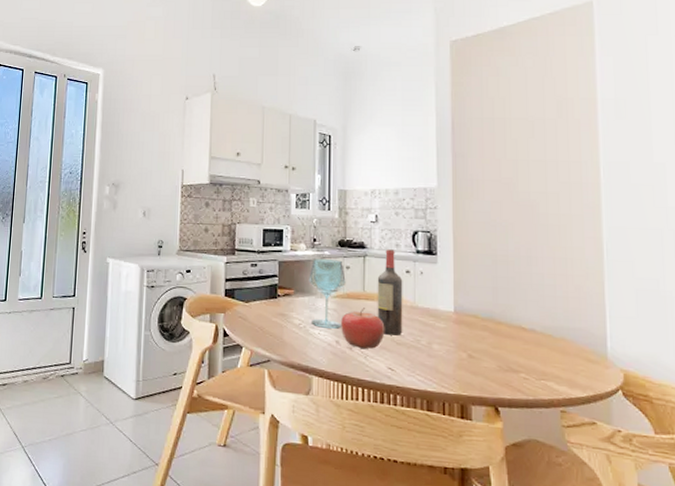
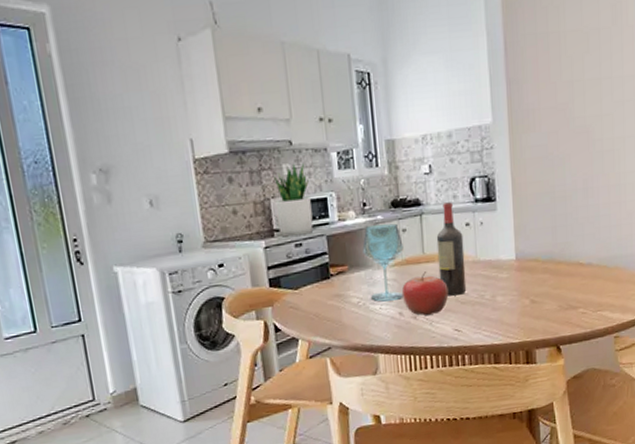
planter: none [239,199,271,258] -> present [274,163,313,237]

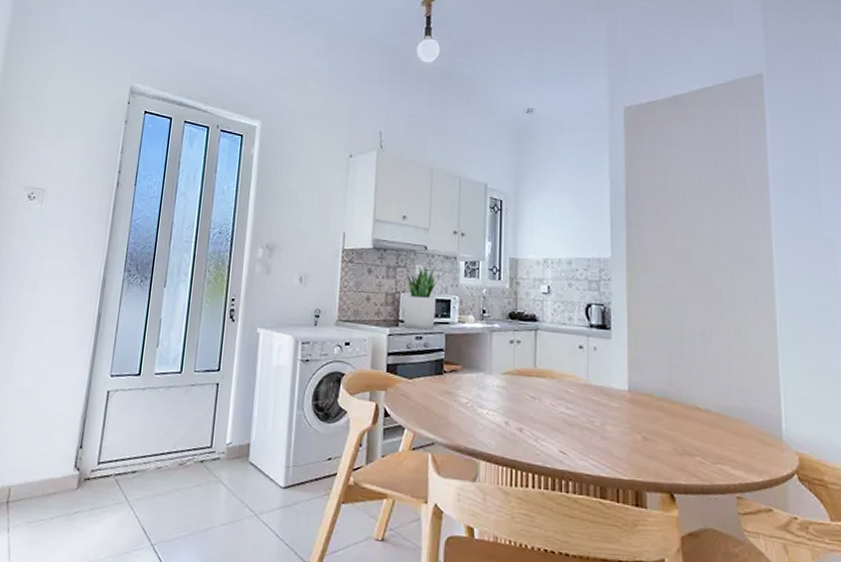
wine glass: present [362,223,404,302] -> none [477,332,516,409]
fruit: present [401,271,449,316] -> none [510,385,557,431]
wine bottle: present [436,202,467,296] -> none [548,323,576,416]

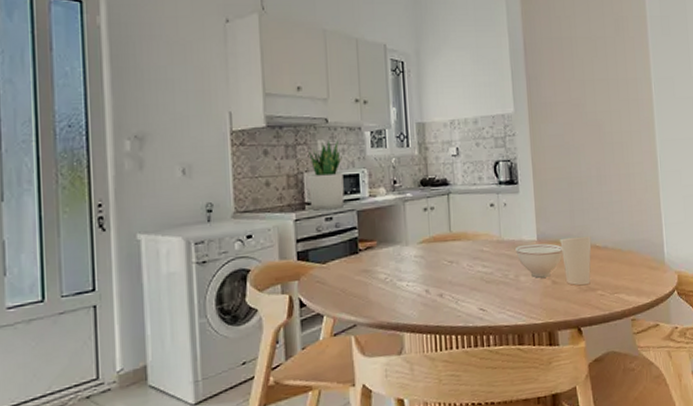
bowl: none [603,392,658,431] -> present [515,243,564,278]
cup: none [654,392,691,448] -> present [560,235,592,286]

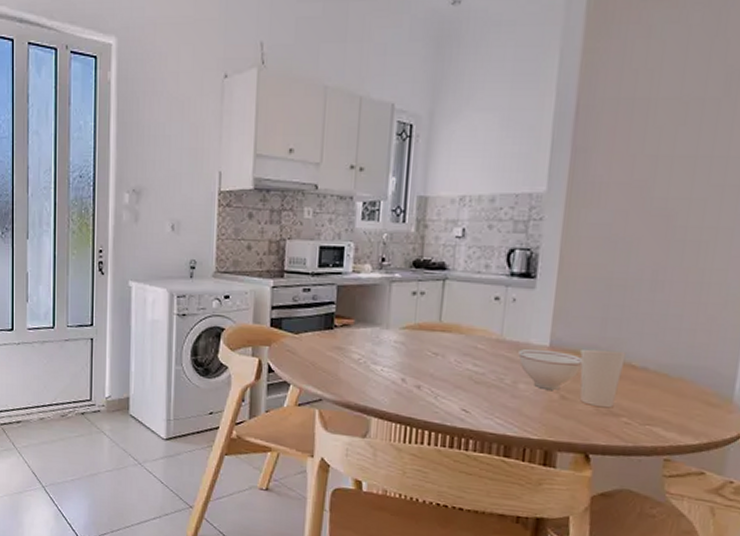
planter: present [308,140,345,211] -> none [289,209,330,281]

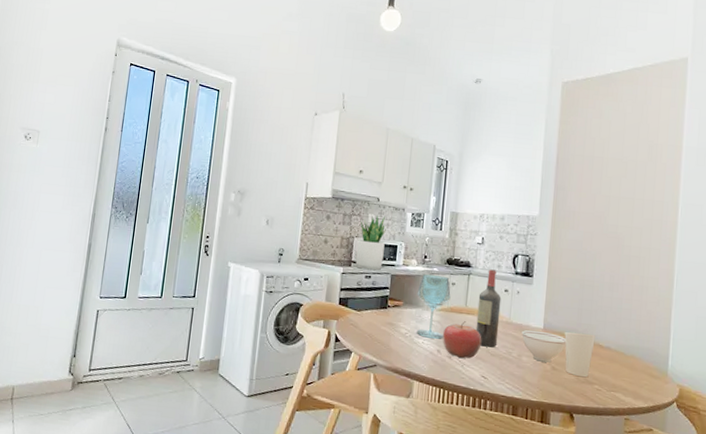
planter: none [289,209,330,281] -> present [355,216,387,271]
wine glass: none [373,283,419,365] -> present [417,274,451,339]
fruit: none [407,341,463,389] -> present [442,321,482,359]
wine bottle: none [453,271,490,373] -> present [475,269,502,348]

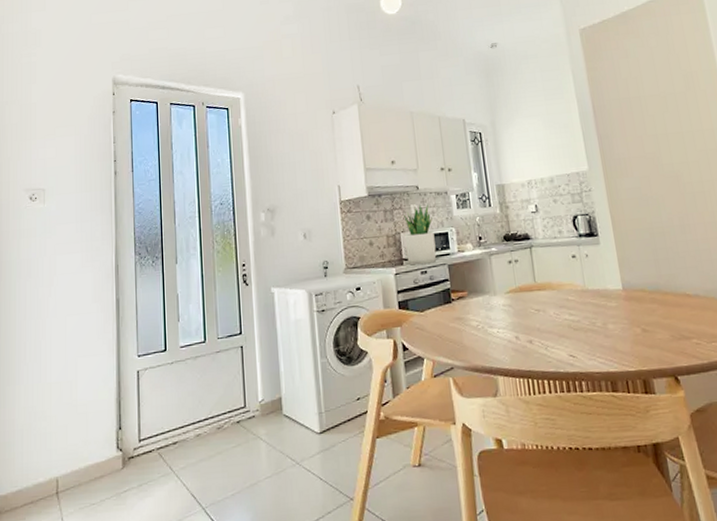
wine glass: present [417,274,451,339] -> none [479,255,519,326]
fruit: present [442,321,482,359] -> none [516,299,562,341]
wine bottle: present [475,269,502,348] -> none [546,237,578,322]
bowl: present [522,329,567,363] -> none [601,292,652,326]
cup: present [564,331,596,378] -> none [646,284,684,334]

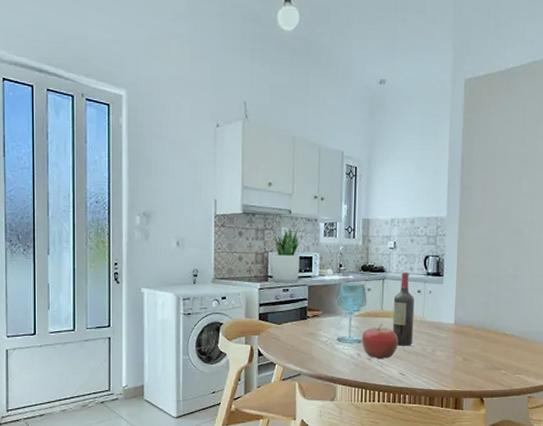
wine glass: none [479,255,519,326] -> present [335,283,367,343]
fruit: none [516,299,562,341] -> present [361,324,399,359]
wine bottle: none [546,237,578,322] -> present [392,272,415,346]

